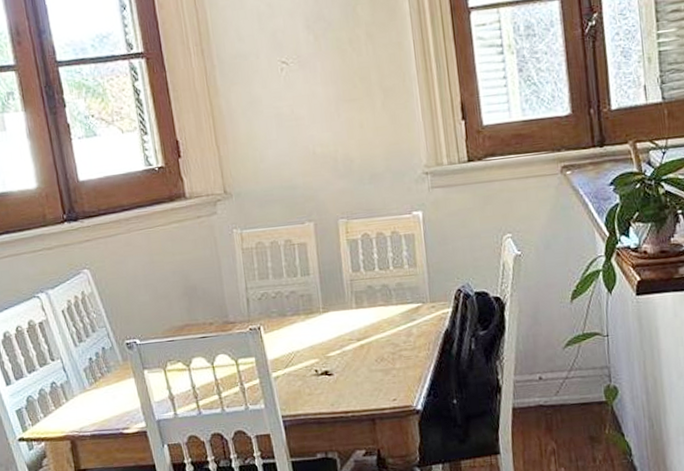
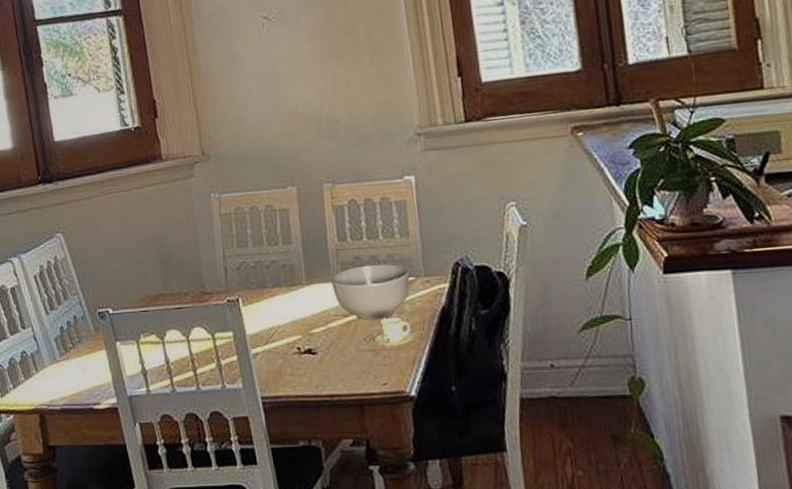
bowl: none [345,292,417,343] -> present [330,263,410,320]
cup and saucer: none [385,339,420,365] -> present [374,317,413,346]

